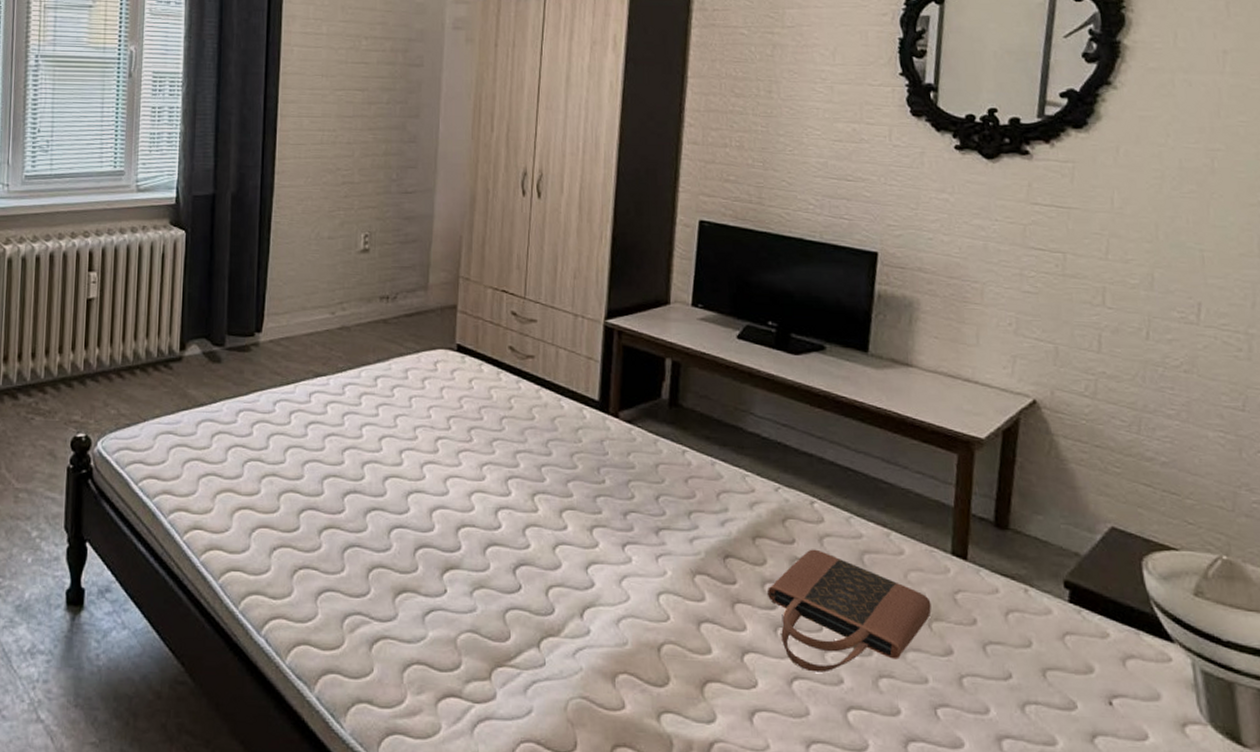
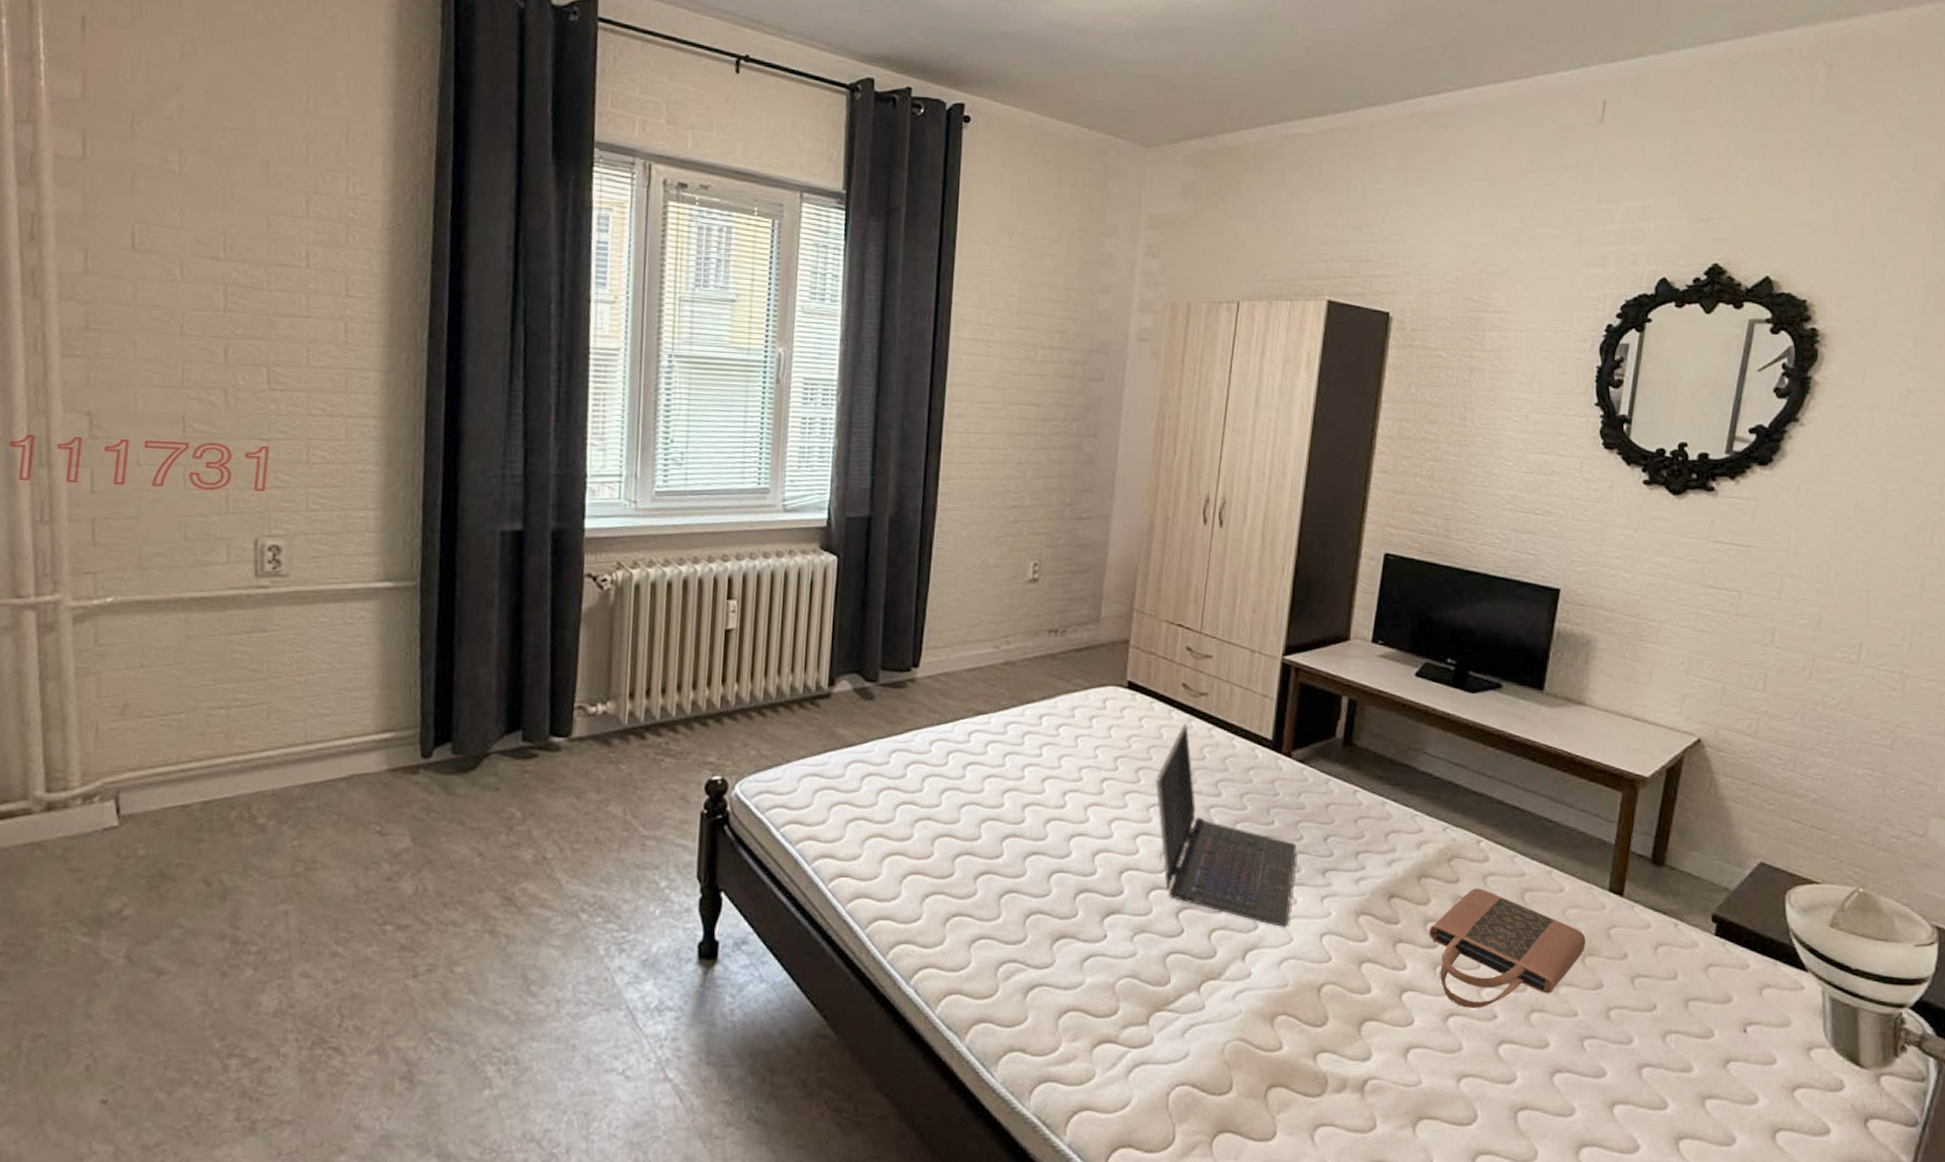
laptop computer: none [488,385,628,586] -> present [1156,723,1296,927]

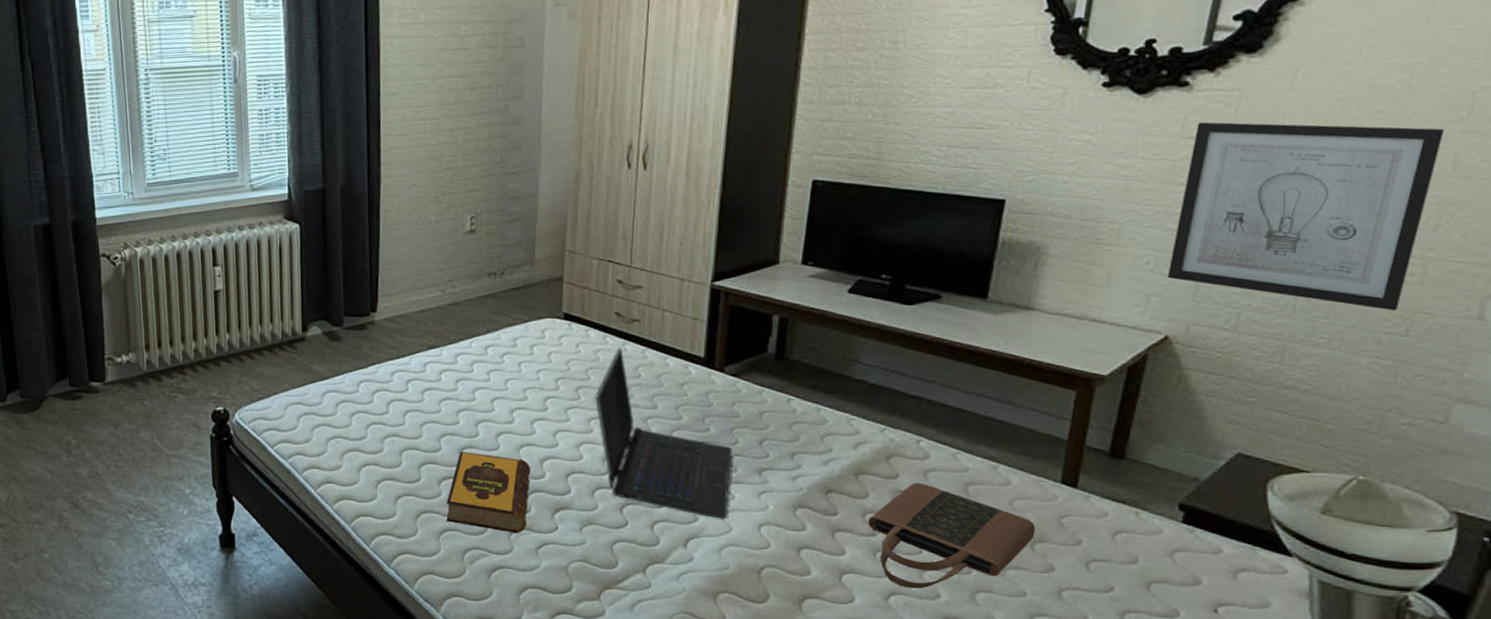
hardback book: none [980,840,1081,942] -> present [446,451,530,533]
wall art: none [1699,527,1913,724] -> present [1167,122,1445,311]

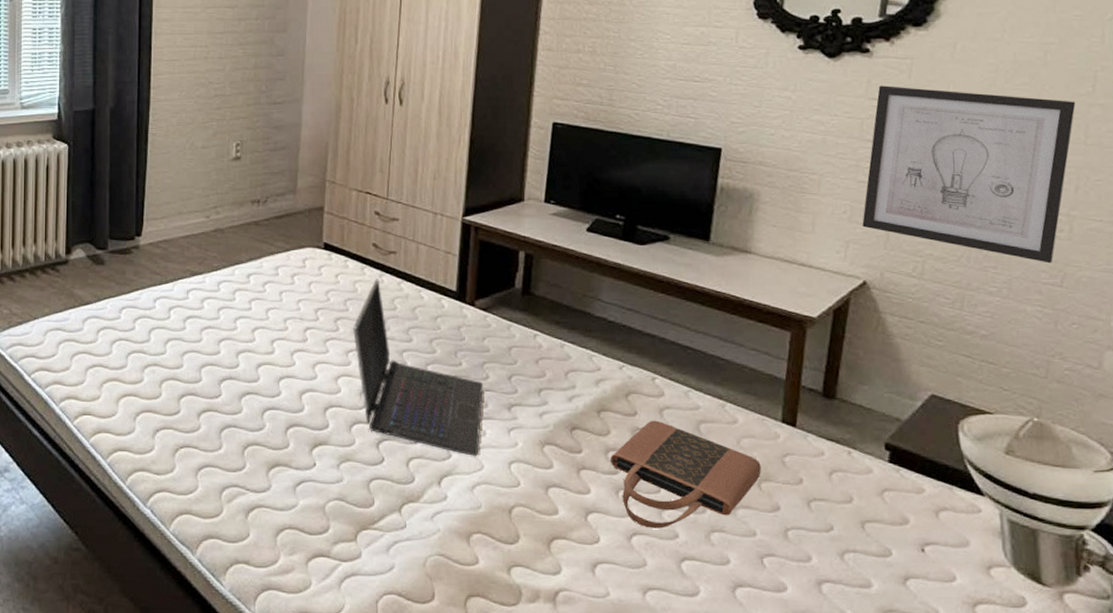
hardback book: present [446,451,530,533] -> none [205,382,290,470]

